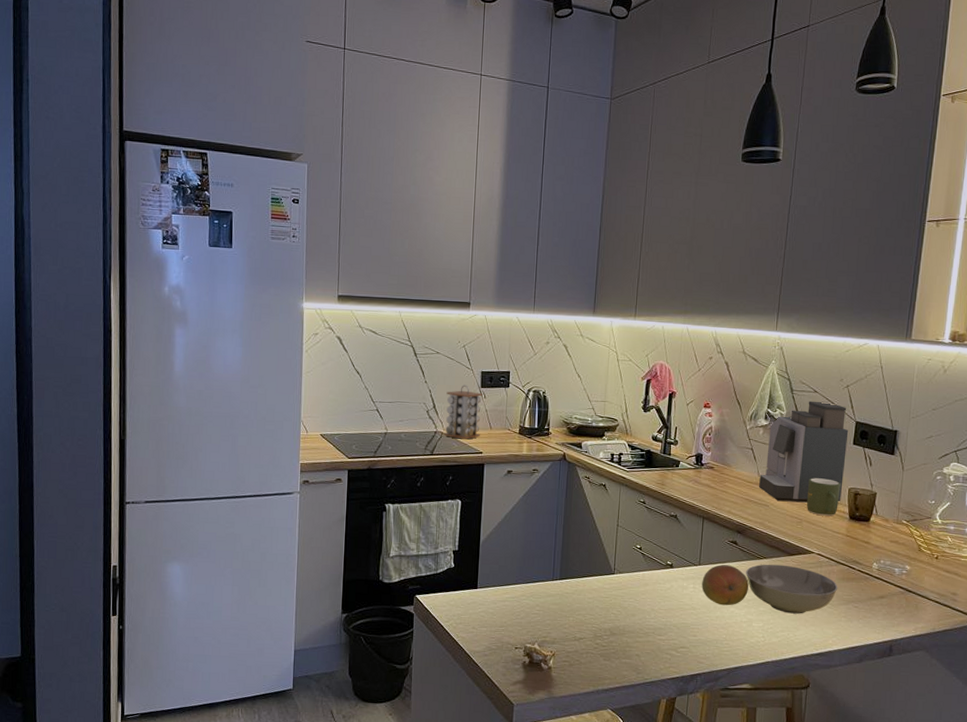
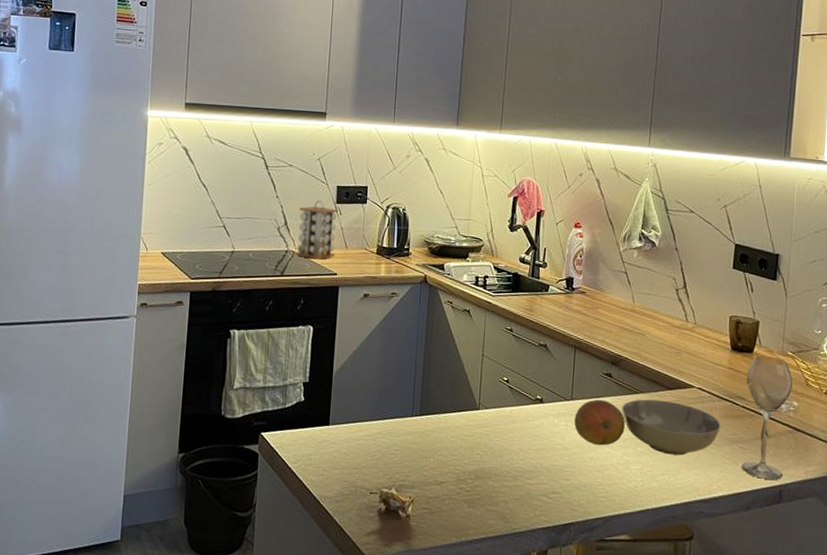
coffee machine: present [759,401,849,502] -> none [634,221,728,331]
mug: present [807,478,841,517] -> none [686,304,721,347]
wineglass: none [856,524,906,636] -> present [742,356,792,481]

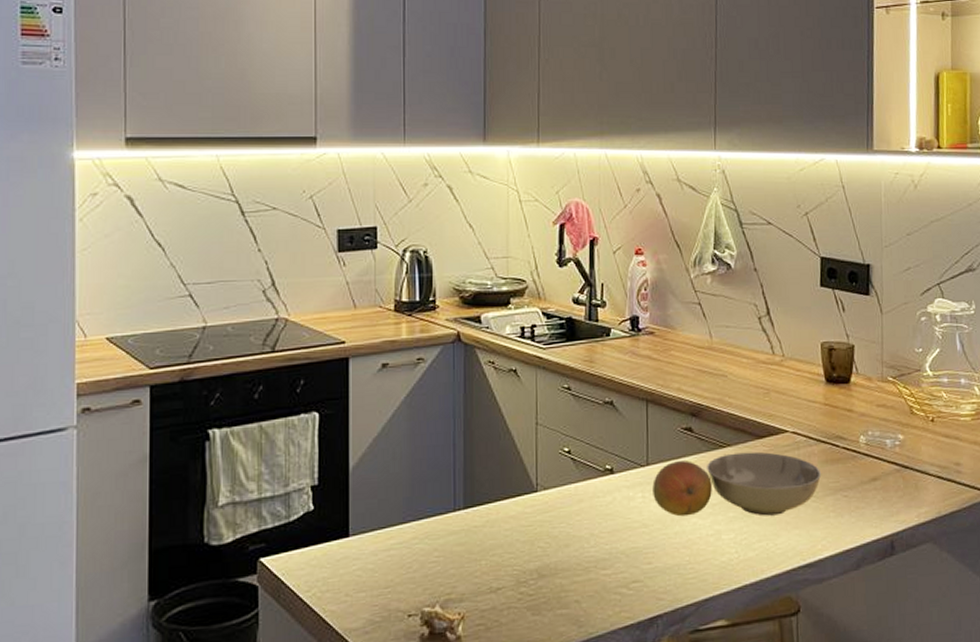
spice rack: present [296,200,339,260] -> none [290,250,342,326]
wineglass: present [742,356,792,481] -> none [844,385,896,531]

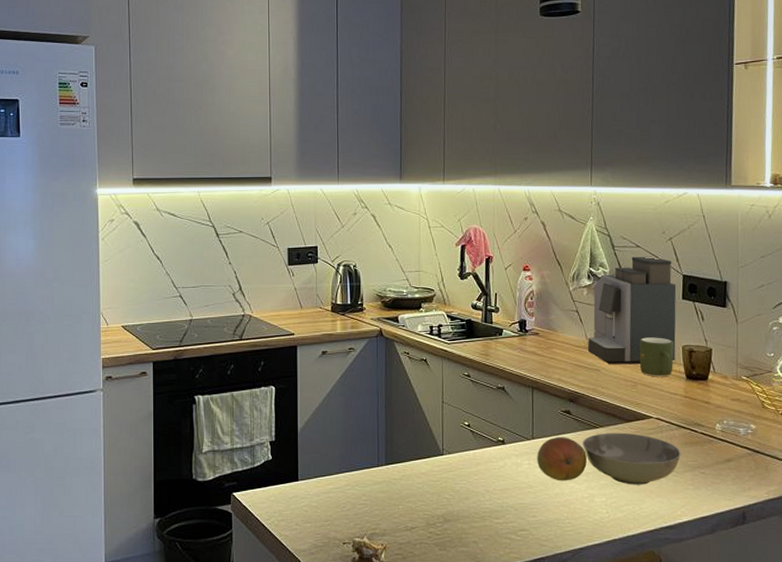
coffee machine: none [712,235,814,368] -> present [588,256,677,364]
mug: none [772,333,812,382] -> present [639,337,674,377]

